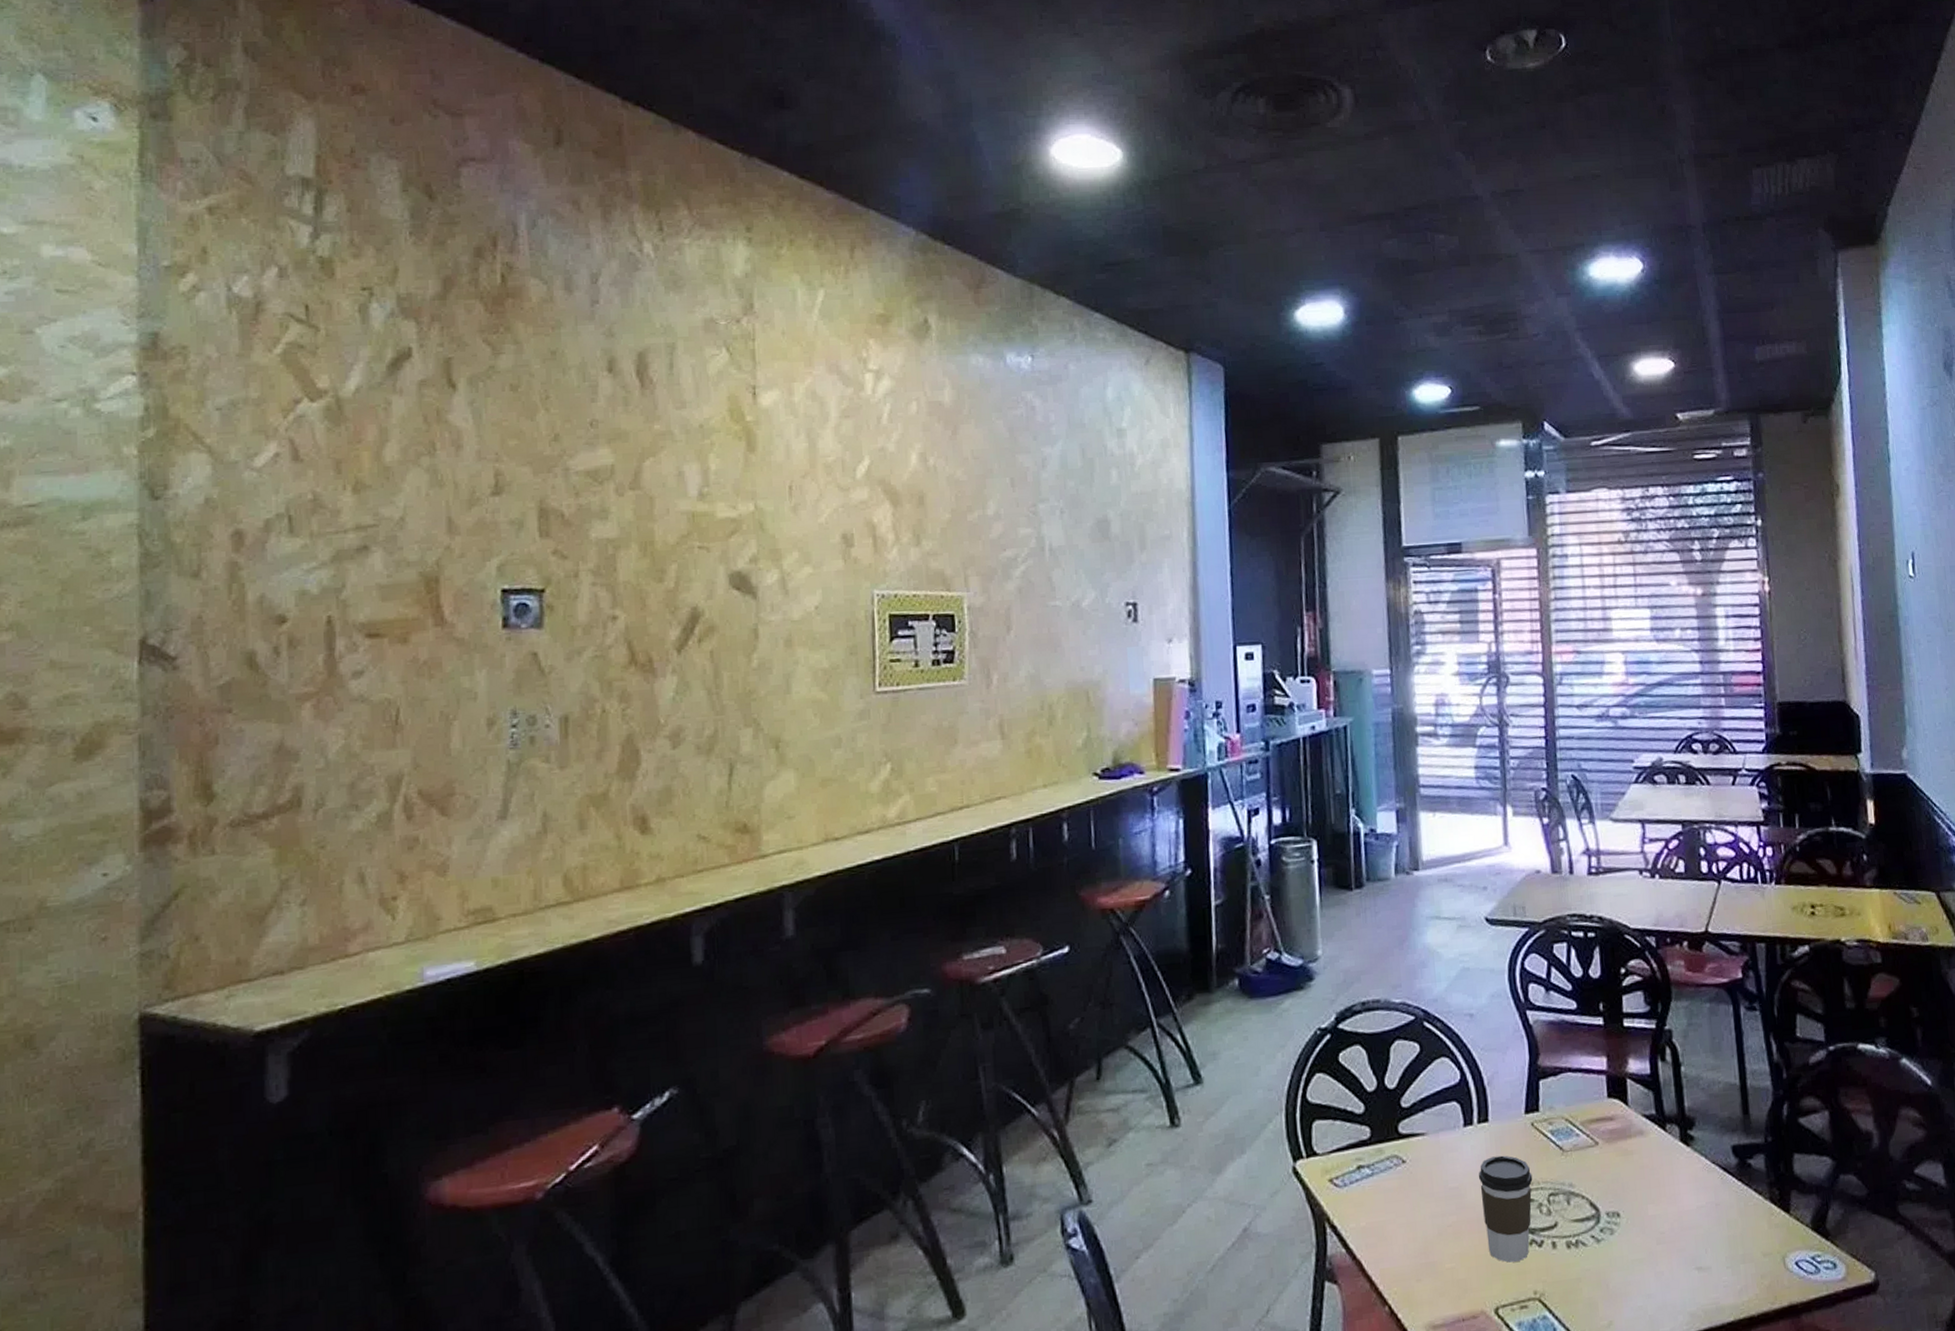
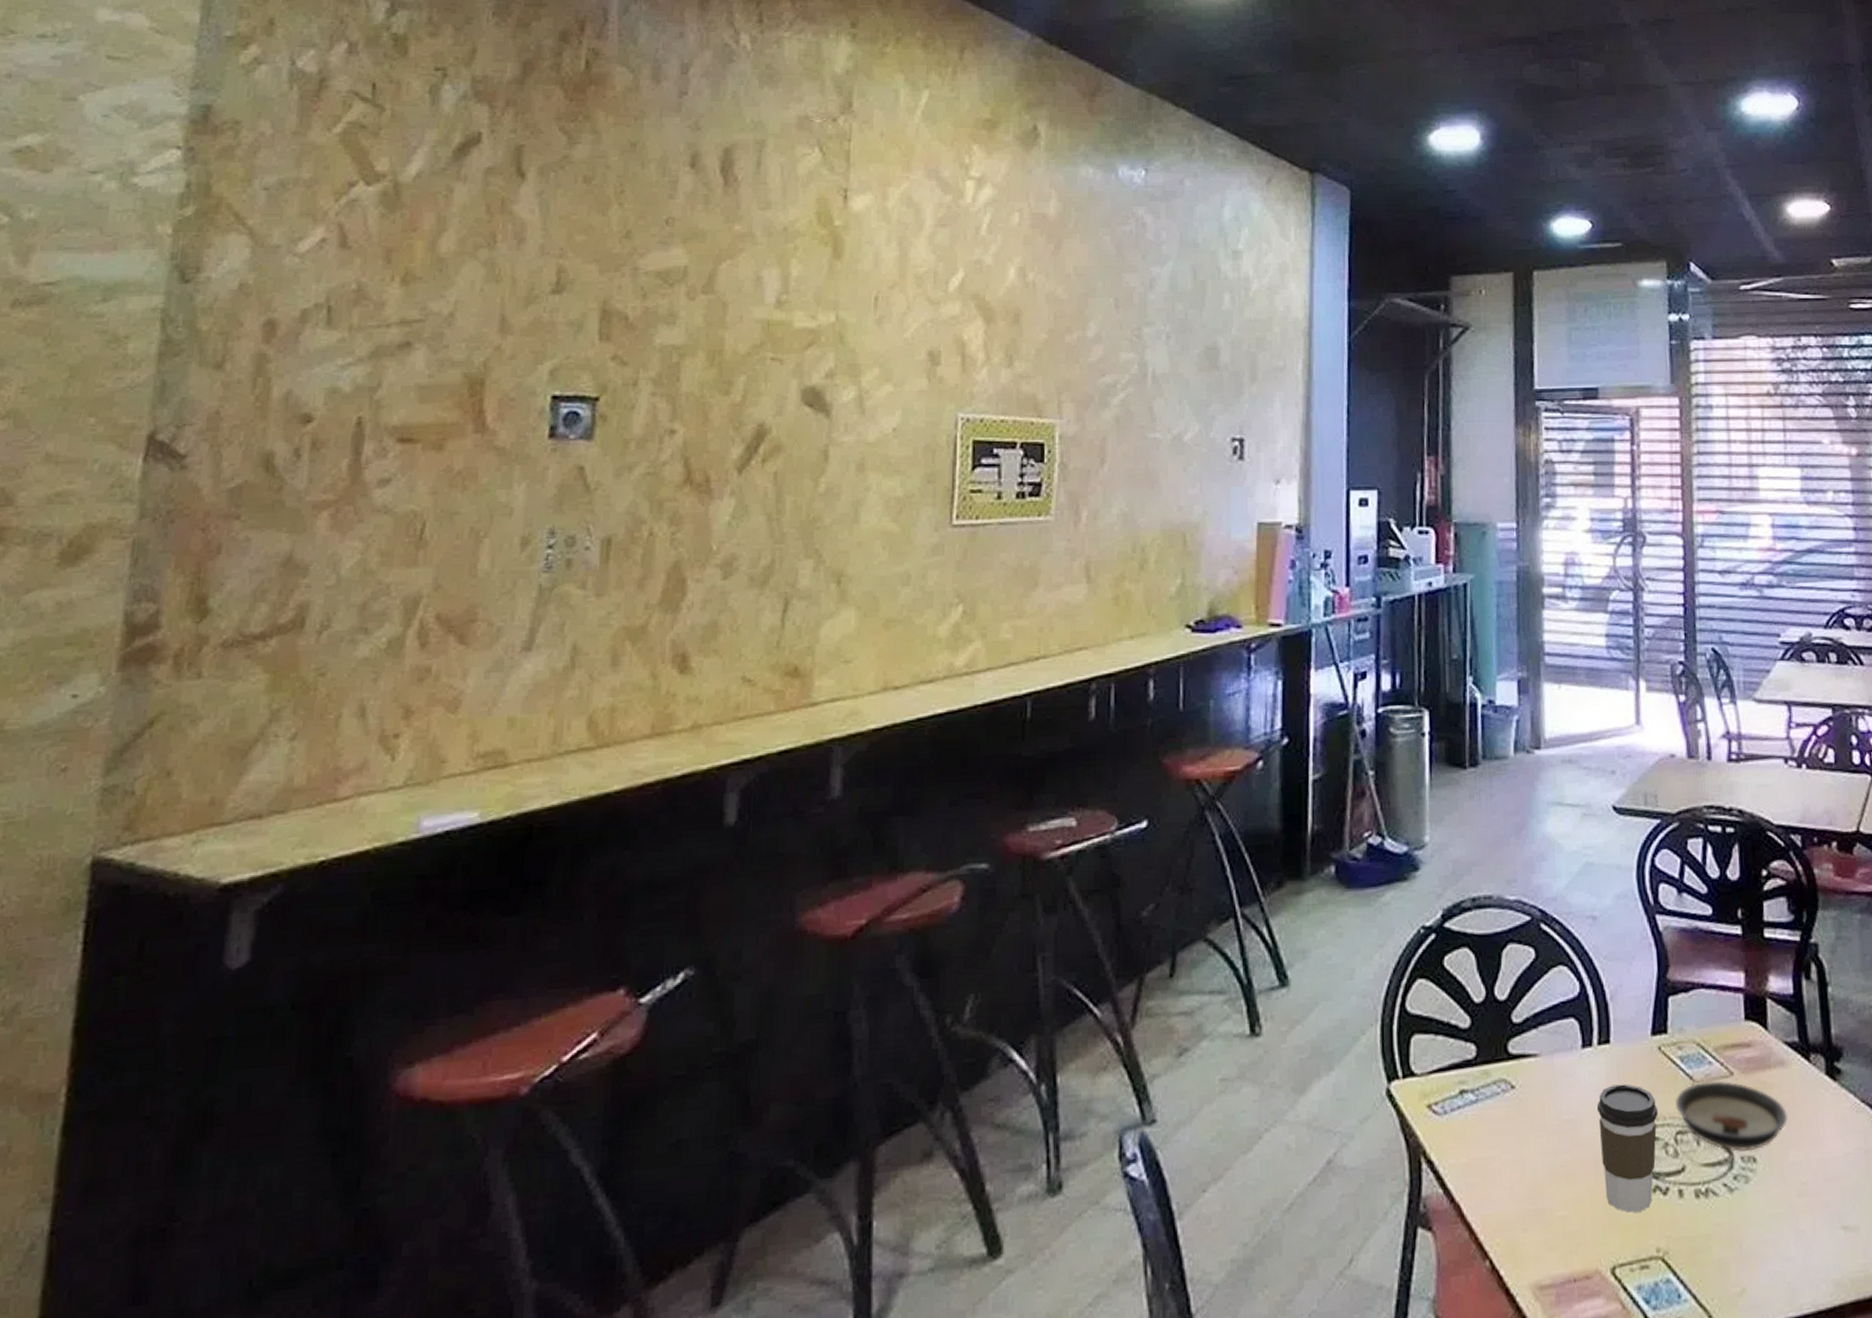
saucer: none [1548,1150,1648,1209] -> present [1676,1081,1788,1152]

